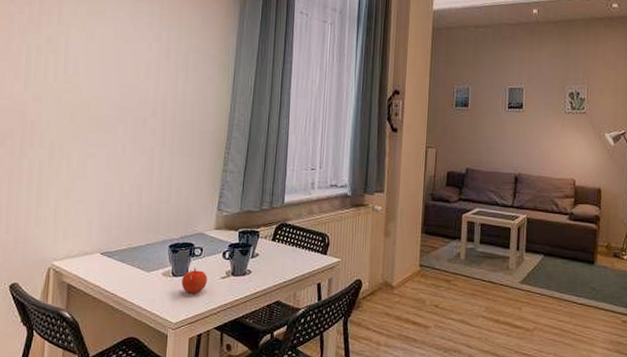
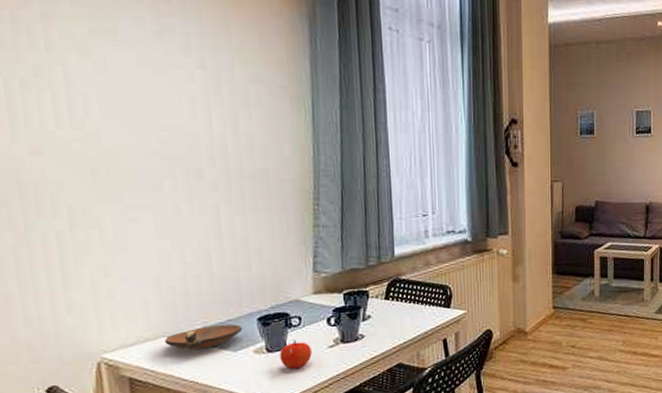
bowl: none [98,247,157,267] -> present [164,324,243,350]

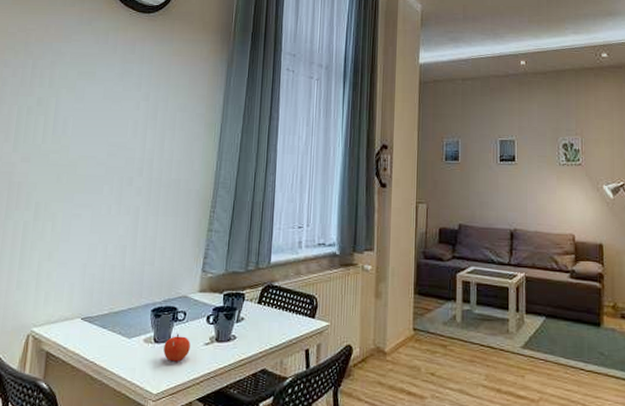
bowl: present [164,324,243,350] -> none [78,312,139,333]

